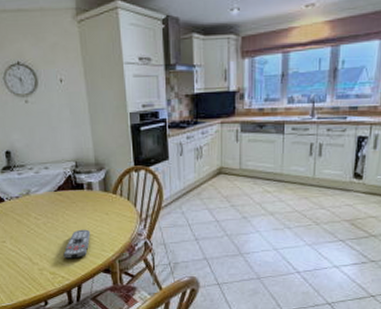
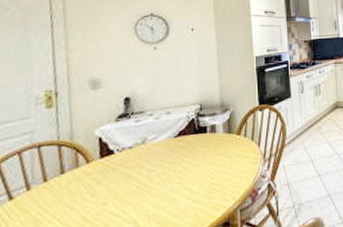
remote control: present [63,229,91,259] -> none [177,177,211,216]

